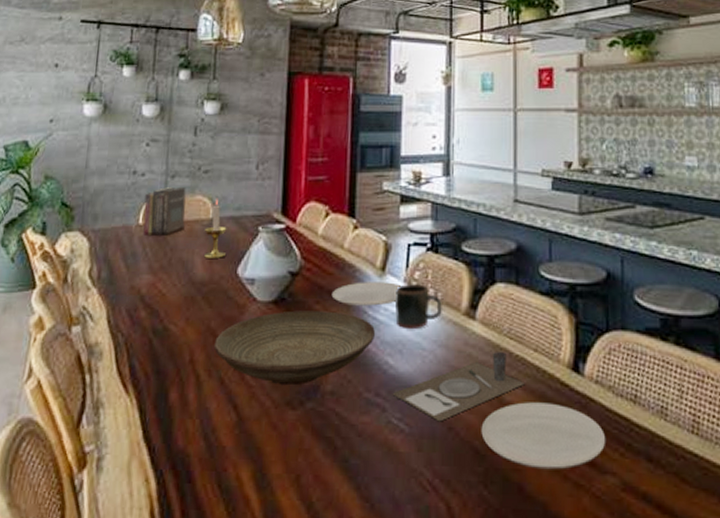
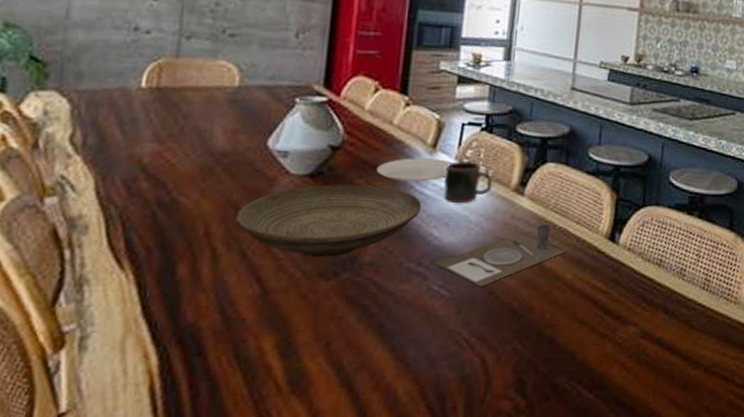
books: present [143,187,186,237] -> none [146,49,206,103]
candlestick: present [204,199,227,258] -> none [227,66,257,129]
plate: present [481,402,606,470] -> none [520,268,632,324]

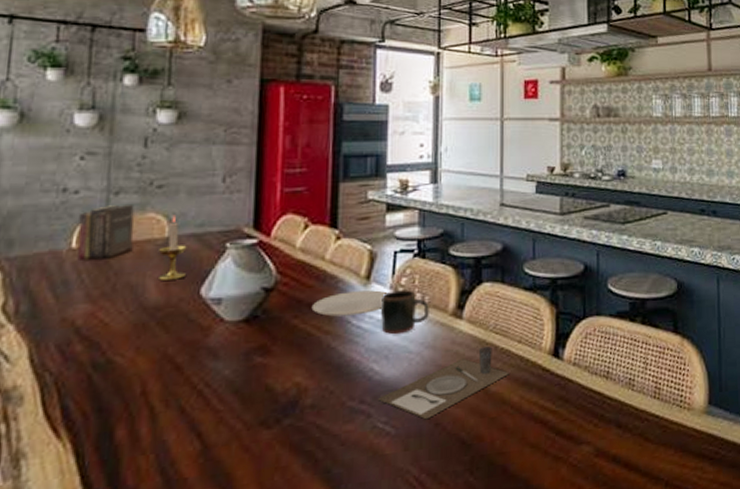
books: none [146,49,206,103] -> present [77,205,135,262]
candlestick: none [227,66,257,129] -> present [157,216,187,281]
decorative bowl: present [236,184,421,258] -> none [173,324,359,406]

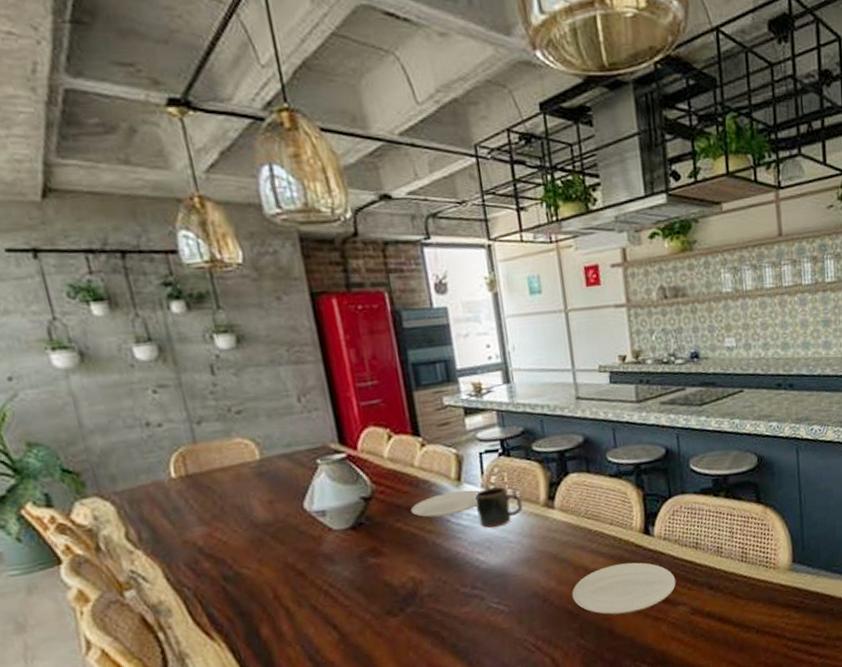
books: present [77,205,135,262] -> none [169,432,230,490]
candlestick: present [157,216,187,281] -> none [253,439,287,500]
place setting: present [377,346,511,420] -> none [487,530,606,598]
plate: none [467,388,582,450] -> present [572,562,676,615]

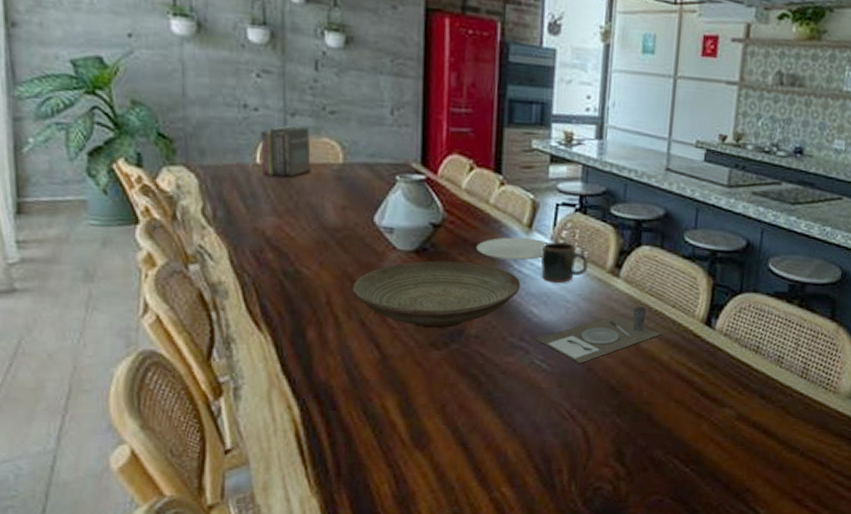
books: none [169,432,230,490] -> present [261,126,311,180]
decorative bowl: none [297,525,462,600] -> present [353,261,520,329]
place setting: none [487,530,606,598] -> present [536,306,662,364]
plate: present [572,562,676,615] -> none [618,349,728,404]

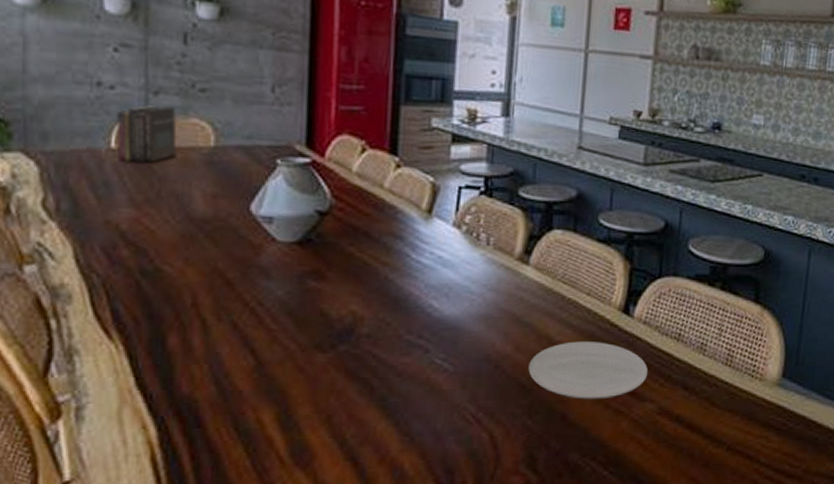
decorative bowl: present [353,261,520,329] -> none [224,252,419,329]
plate: present [476,237,547,261] -> none [368,224,449,249]
place setting: present [536,306,662,364] -> none [436,296,577,361]
mug: present [541,241,588,283] -> none [442,228,494,272]
plate: none [618,349,728,404] -> present [528,341,649,400]

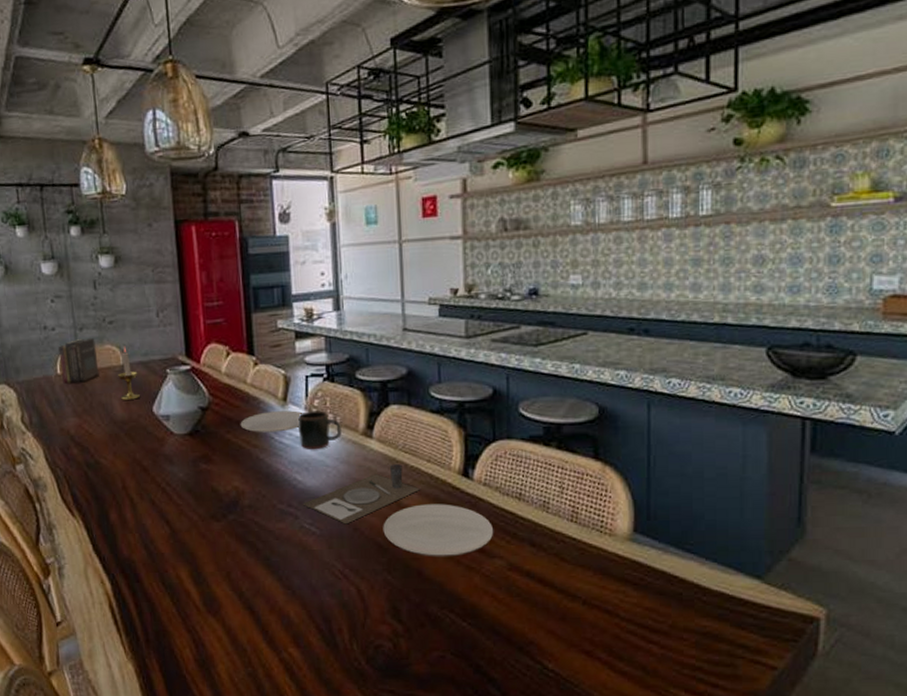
candlestick: none [203,124,235,193] -> present [117,347,141,400]
plate: none [368,224,449,249] -> present [240,410,302,433]
place setting: none [436,296,577,361] -> present [302,464,421,525]
mug: none [442,228,494,272] -> present [298,410,342,449]

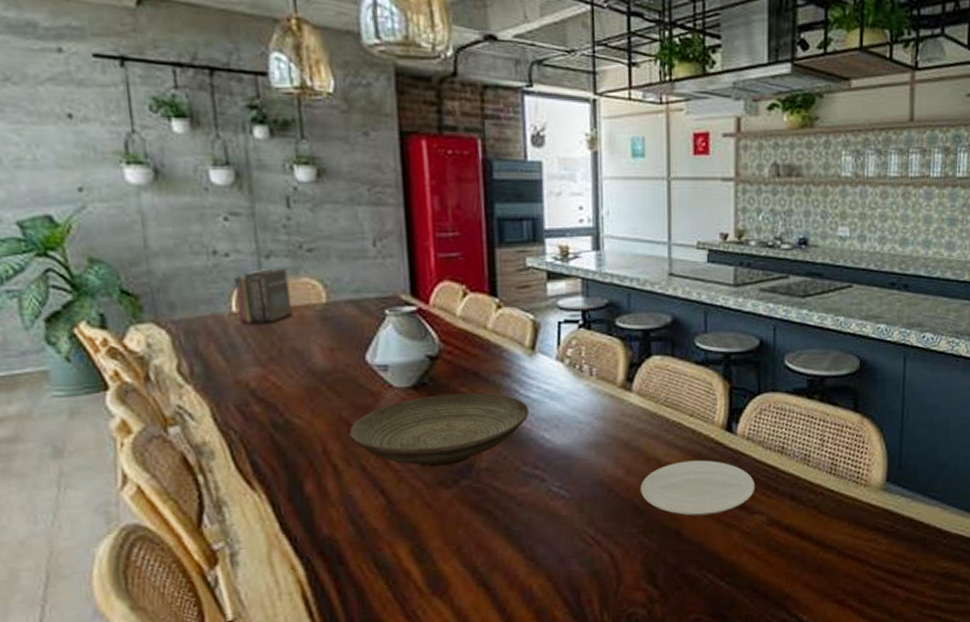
candlestick: present [117,347,141,400] -> none [317,281,350,346]
decorative bowl: none [142,439,283,503] -> present [350,393,528,468]
plate: present [240,410,302,433] -> none [478,361,553,386]
mug: present [298,410,342,449] -> none [548,361,598,404]
place setting: present [302,464,421,525] -> none [550,419,683,486]

